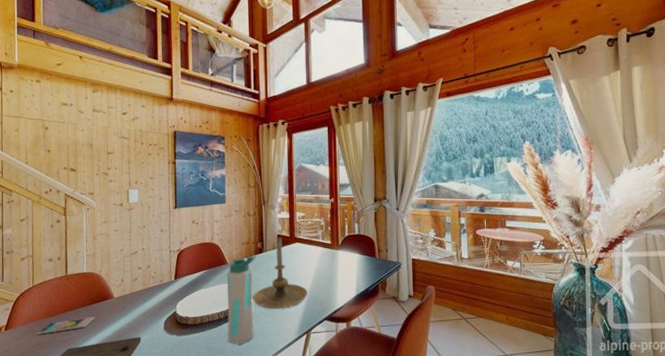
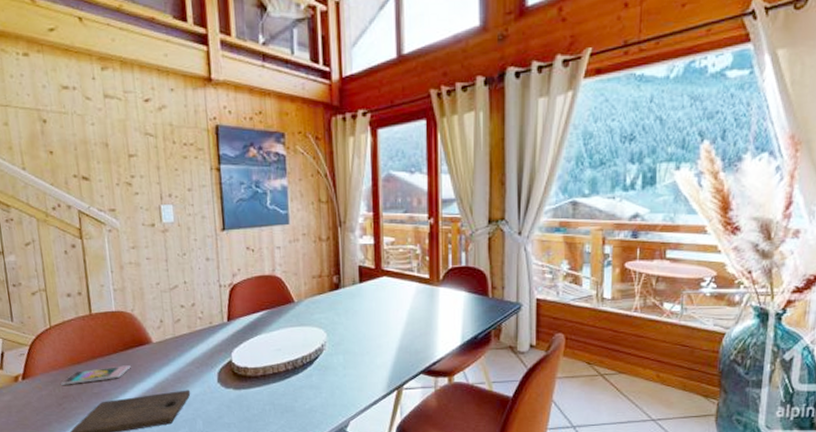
water bottle: present [226,255,257,344] -> none [293,292,332,401]
candle holder: present [253,238,307,309] -> none [328,270,398,359]

